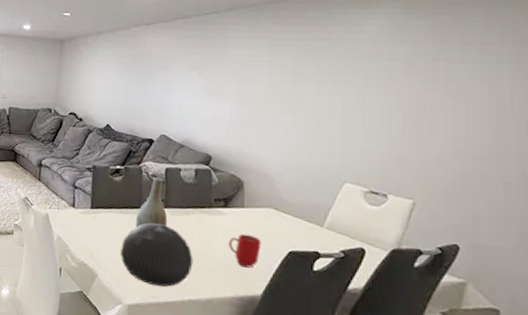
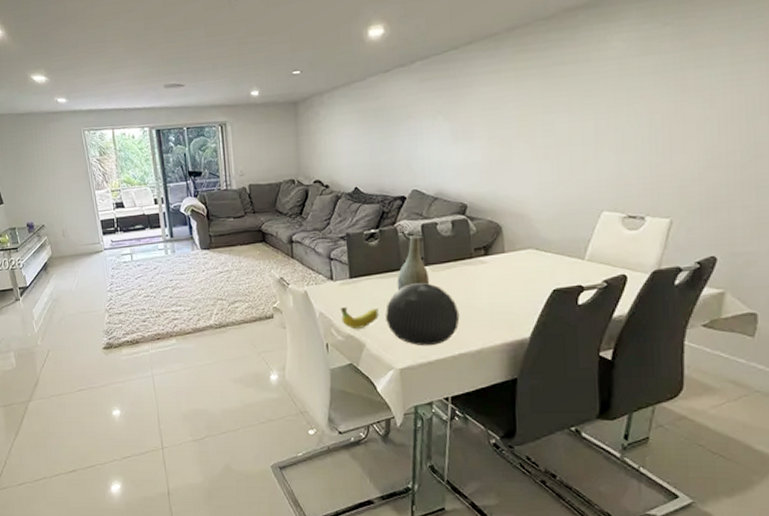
fruit: none [77,235,115,259] -> present [340,307,379,329]
mug: present [228,233,261,268] -> none [493,279,525,313]

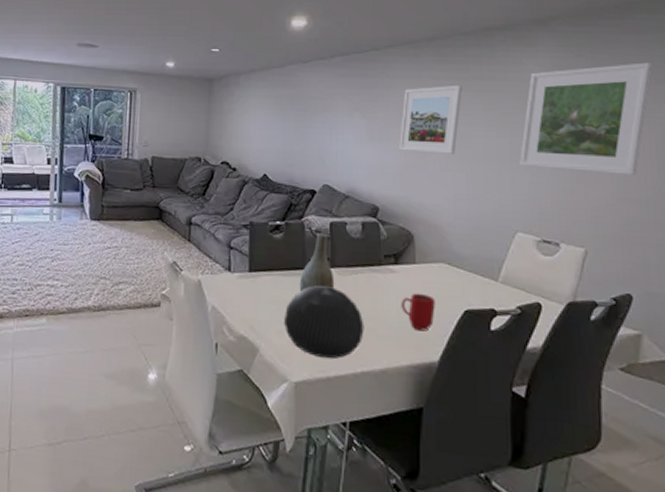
fruit: present [340,307,379,329] -> none [235,303,277,330]
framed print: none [483,72,545,148] -> present [399,84,462,154]
mug: none [493,279,525,313] -> present [401,292,435,332]
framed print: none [604,20,746,147] -> present [520,62,653,176]

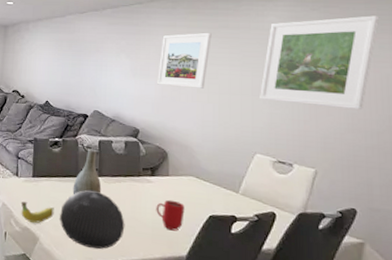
fruit: none [235,303,277,330] -> present [20,201,54,223]

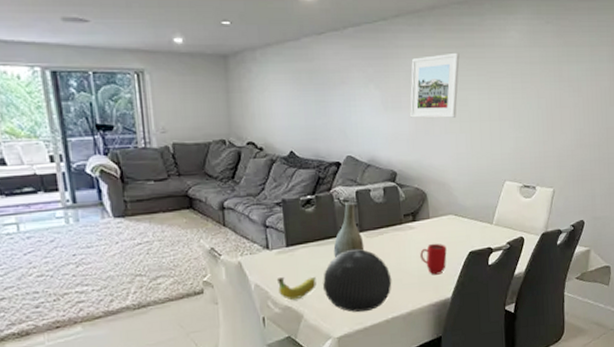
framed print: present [260,15,380,111] -> none [506,27,600,126]

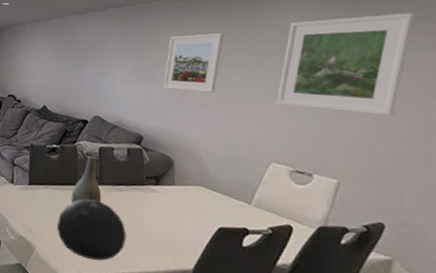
fruit: present [276,277,316,300] -> none [16,210,51,232]
mug: present [420,243,447,275] -> none [160,210,192,244]
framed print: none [506,27,600,126] -> present [277,13,416,117]

